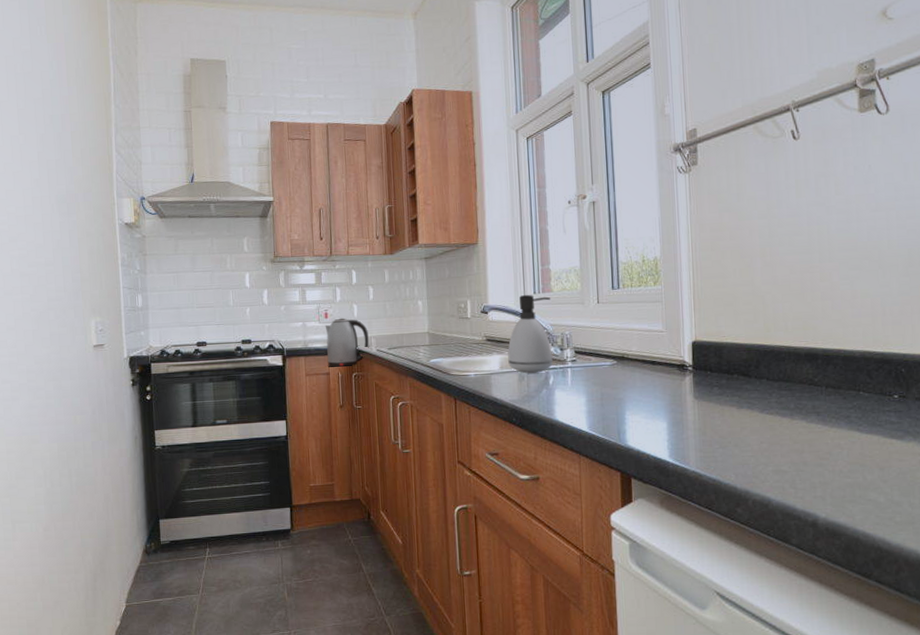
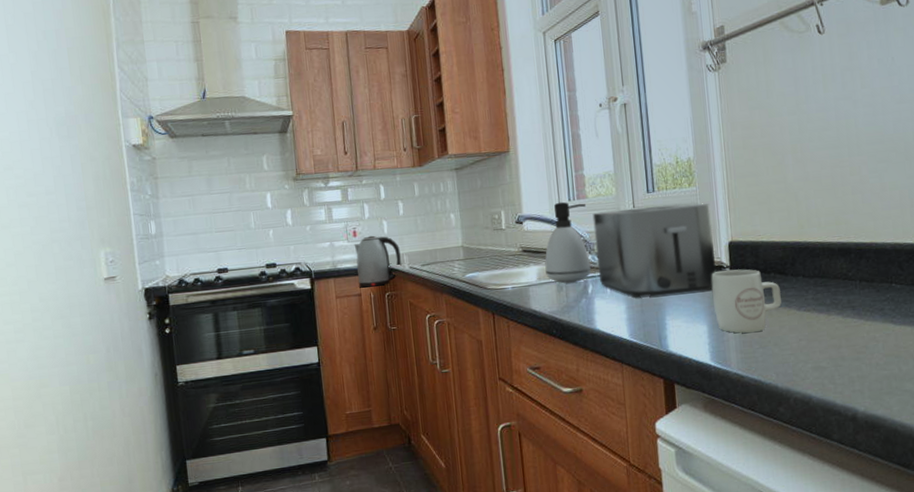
toaster: none [557,301,679,392] -> present [592,203,717,298]
mug: none [673,368,744,433] -> present [711,269,782,333]

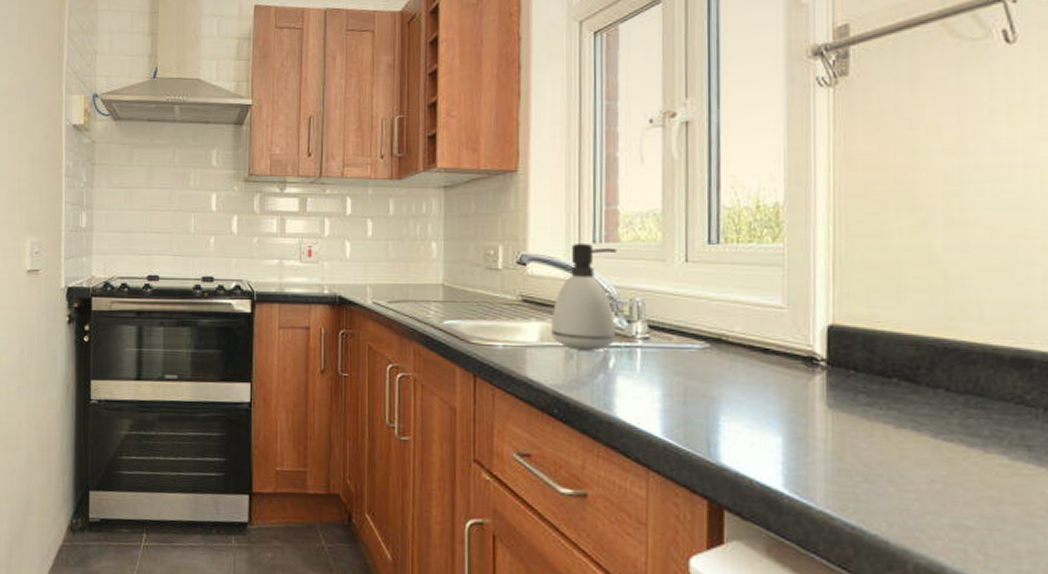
kettle: present [354,235,402,288] -> none [307,257,363,321]
toaster: present [592,203,717,298] -> none [625,262,805,389]
mug: present [711,269,782,333] -> none [794,363,906,459]

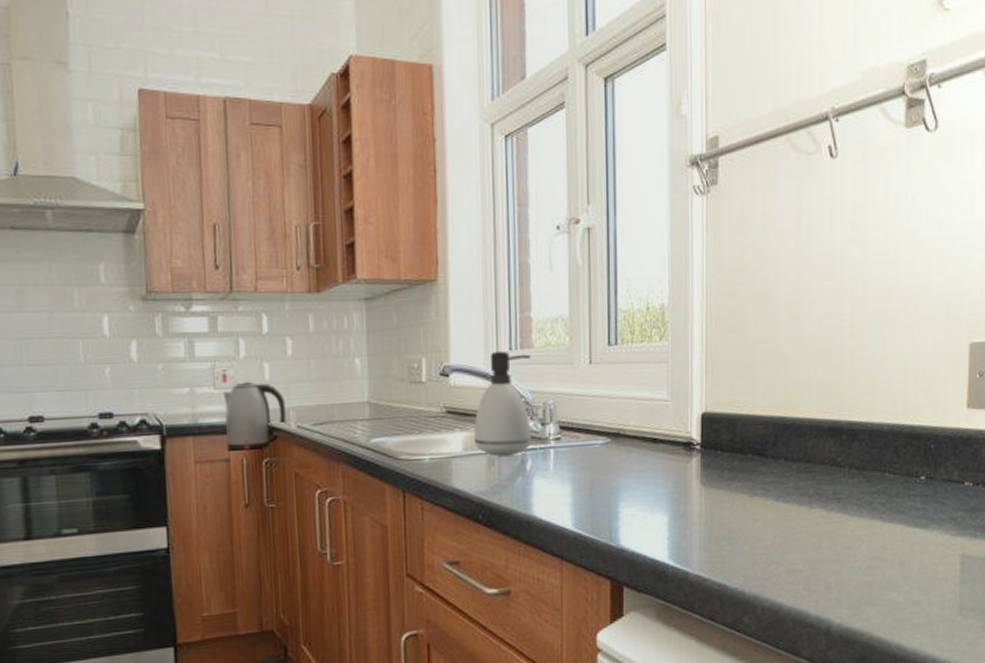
kettle: none [307,257,363,321] -> present [222,381,286,451]

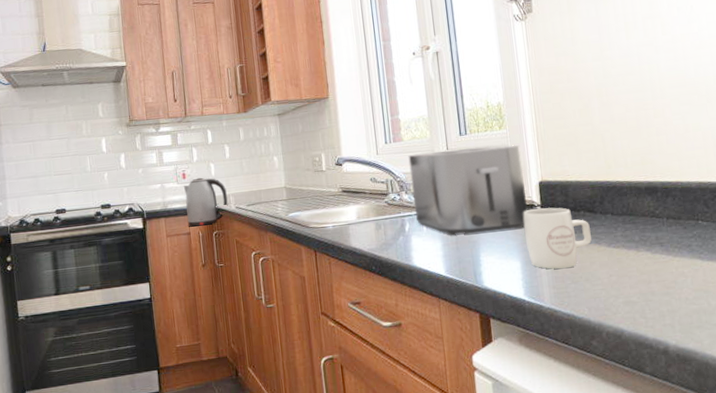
soap dispenser: present [474,350,531,457] -> none [363,144,408,222]
toaster: none [538,361,685,479] -> present [408,145,528,236]
mug: none [677,447,757,527] -> present [523,207,592,269]

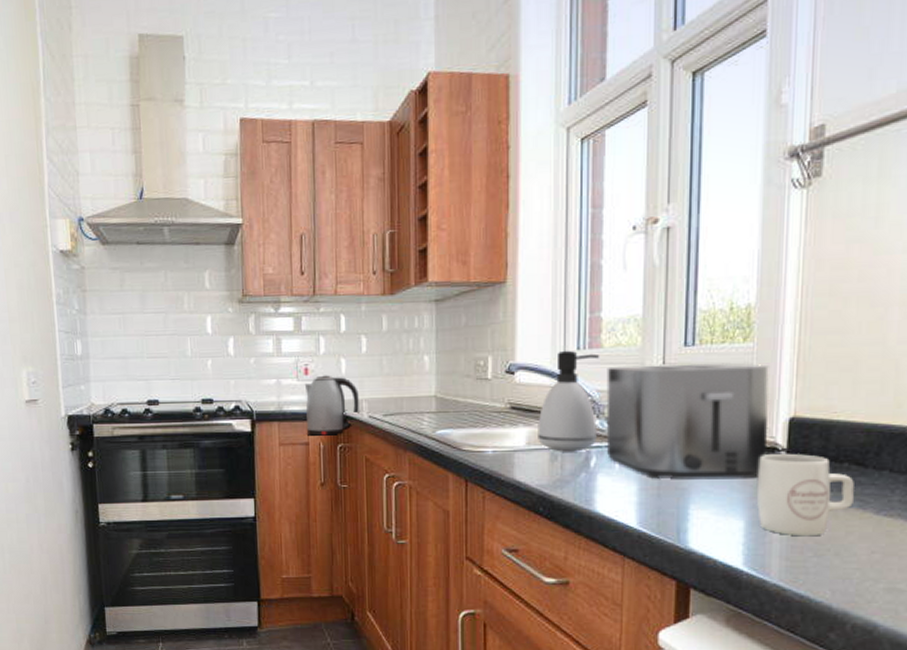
soap dispenser: none [363,144,408,222] -> present [538,350,599,452]

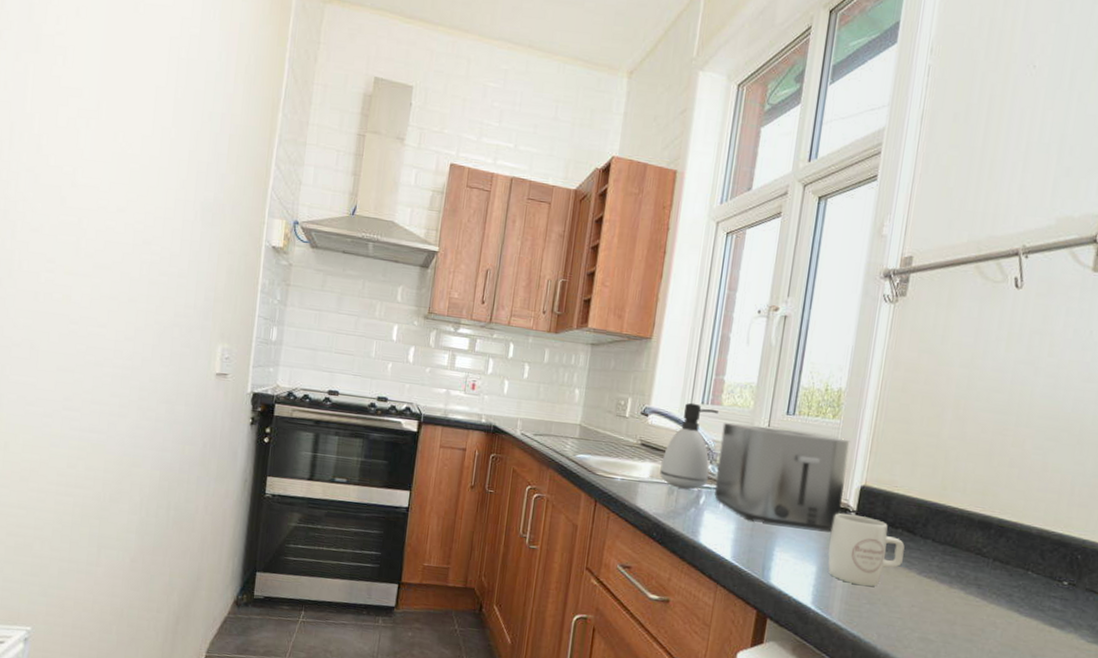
kettle: present [304,375,359,436] -> none [465,392,516,447]

